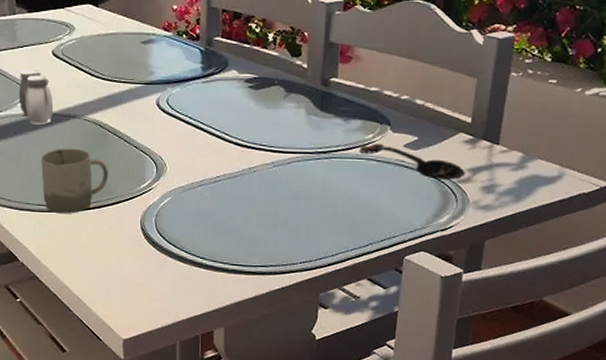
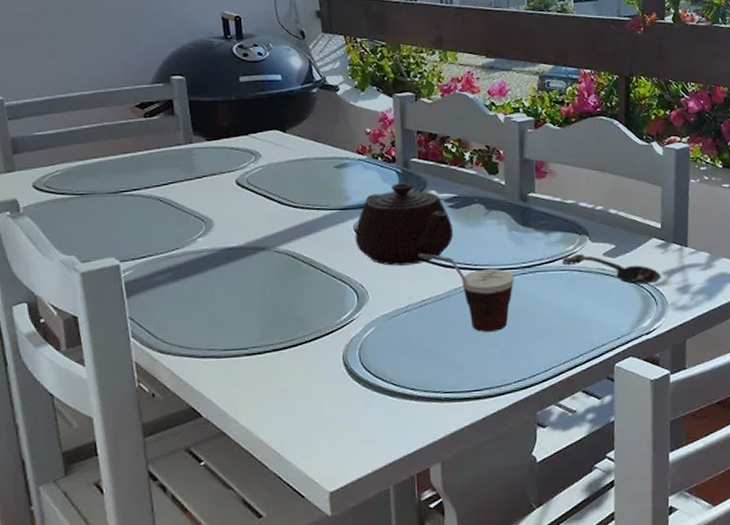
salt and pepper shaker: present [18,70,54,125] -> none [198,201,239,260]
cup: present [40,148,109,214] -> none [225,283,305,357]
teapot: none [157,61,251,142] -> present [354,182,453,266]
cup: none [217,132,309,213] -> present [419,254,514,332]

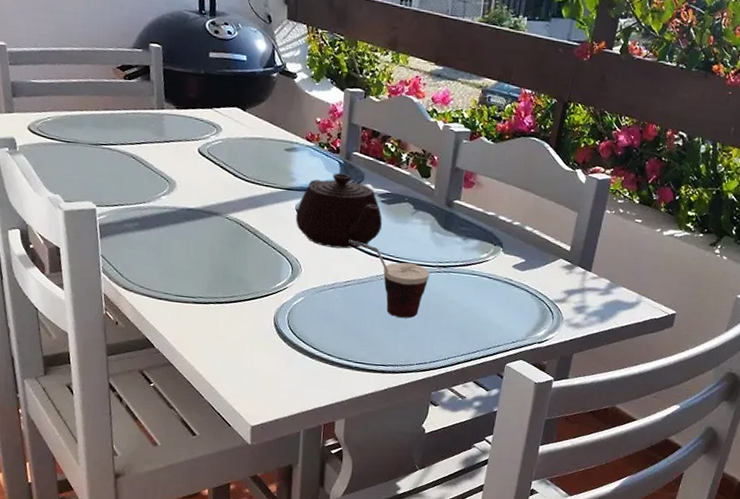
spoon: present [562,253,661,285] -> none [475,262,562,300]

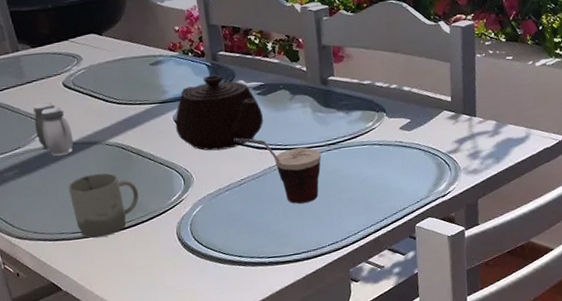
salt and pepper shaker: none [162,164,197,219] -> present [33,102,74,156]
cup: none [181,243,247,306] -> present [68,173,139,238]

